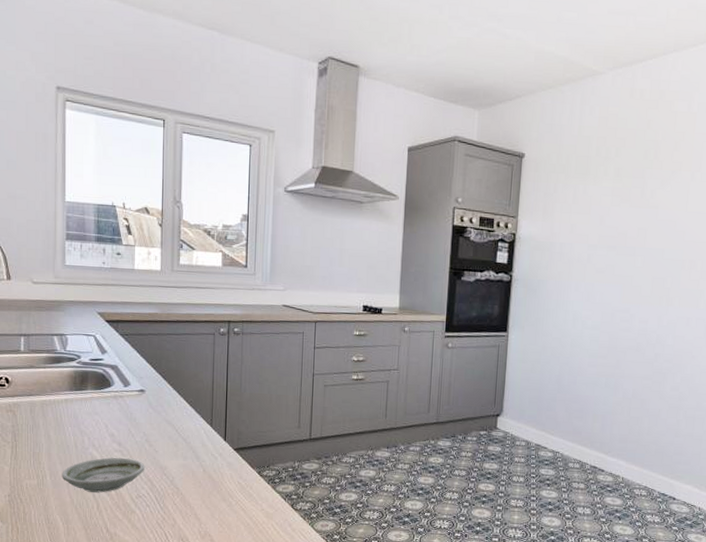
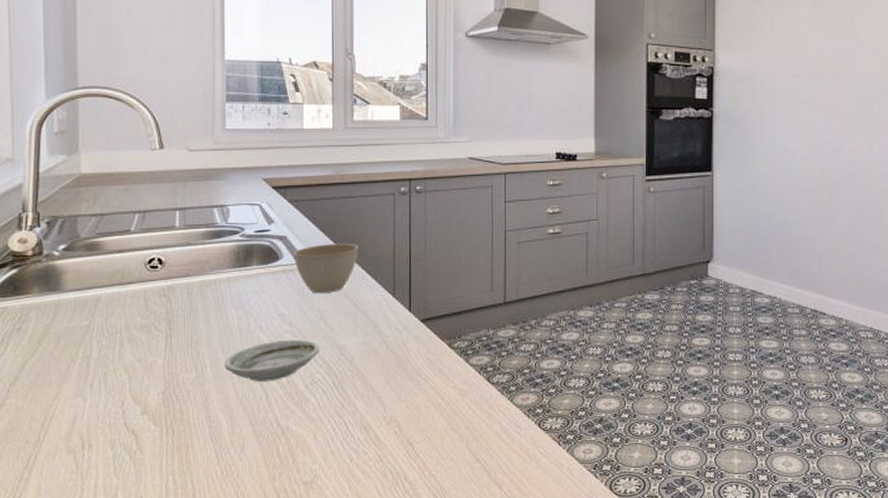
cup: none [123,375,181,420] -> present [293,243,359,294]

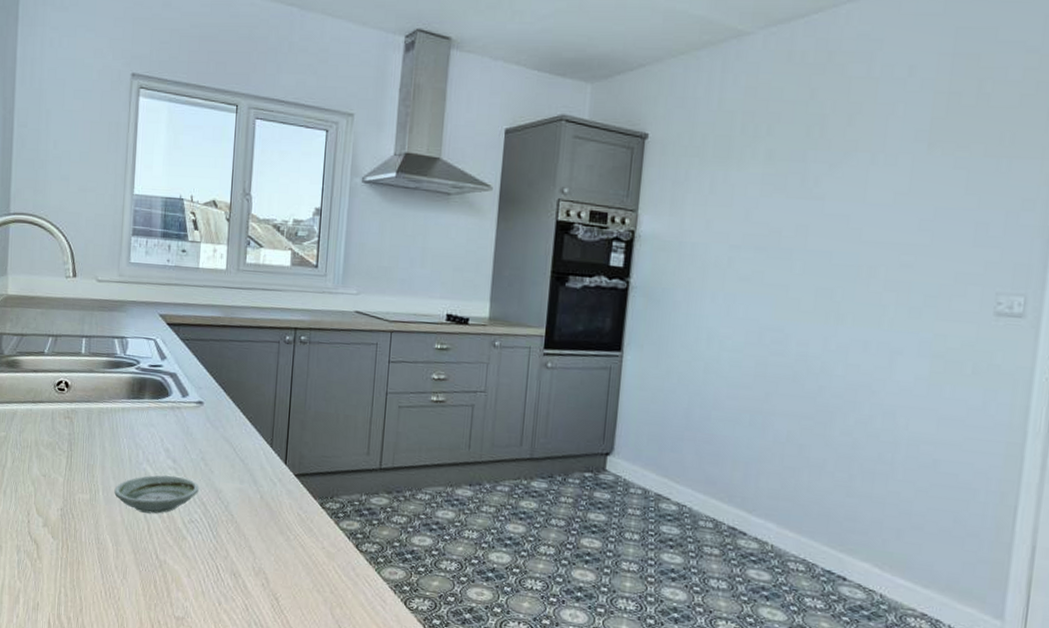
cup: present [293,243,359,294] -> none [181,385,242,435]

